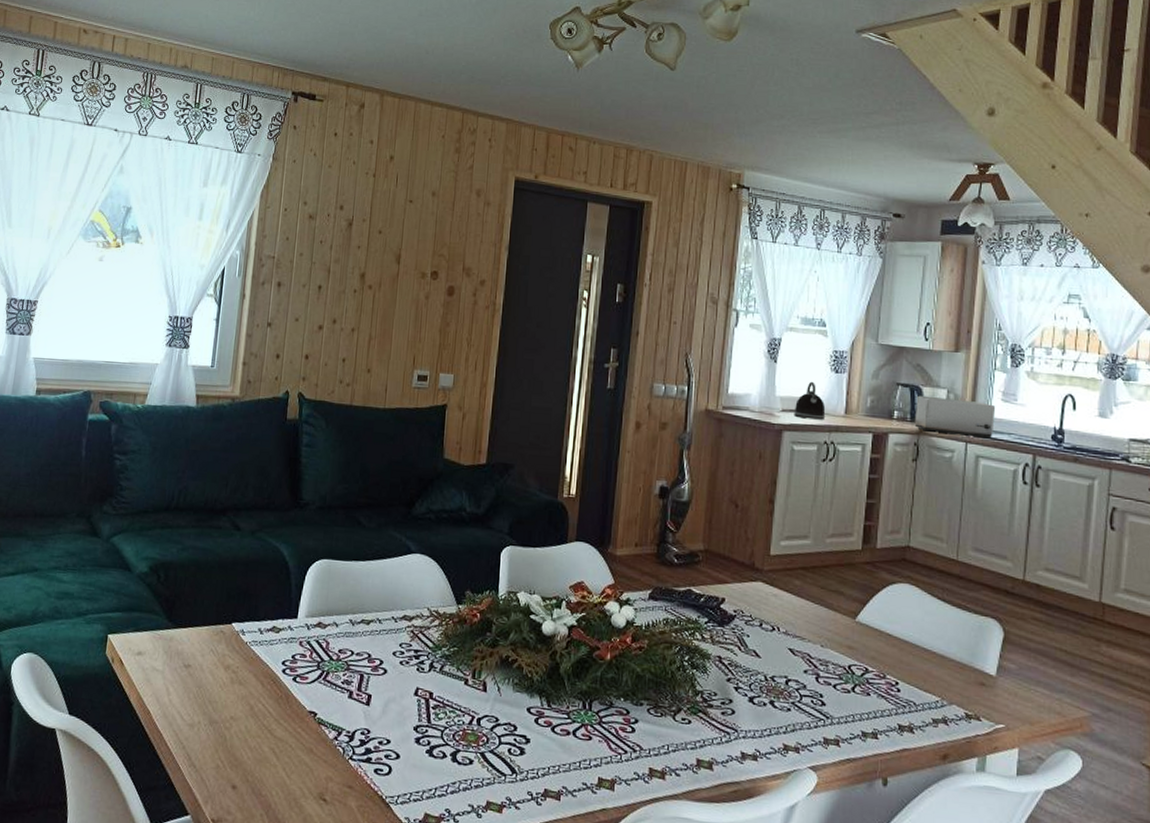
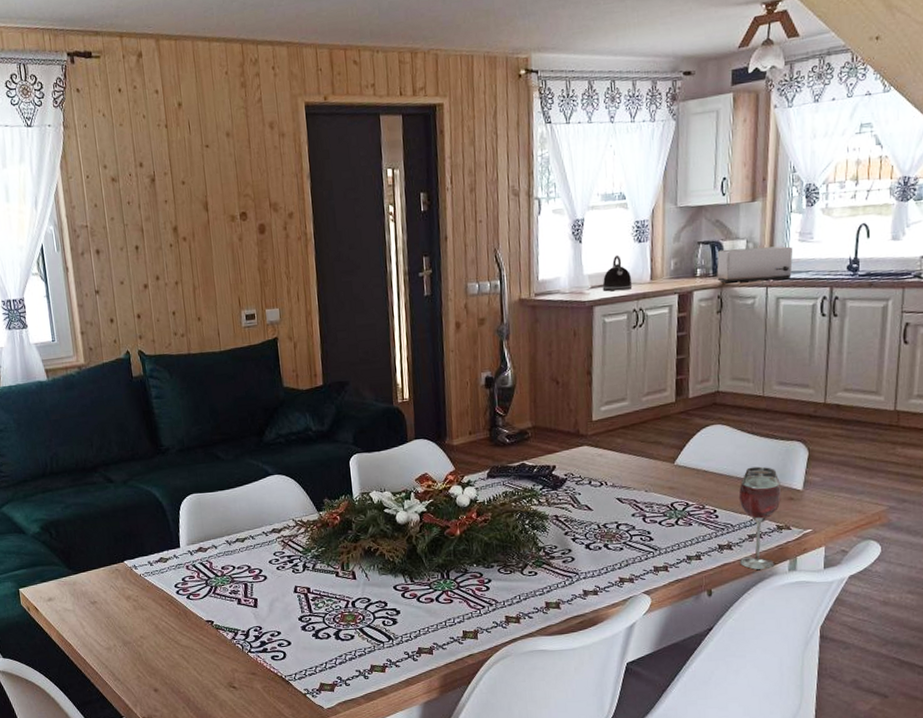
wineglass: none [922,639,973,765] -> present [738,466,782,570]

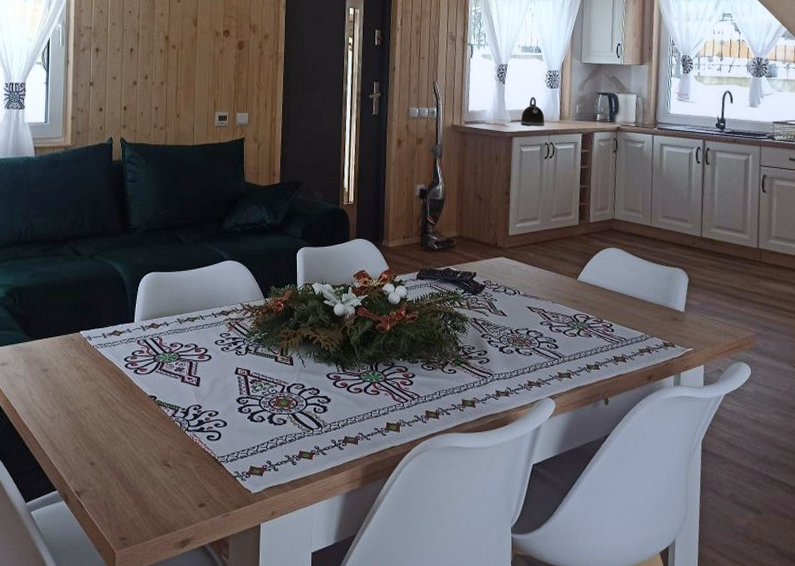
toaster: present [716,246,794,283] -> none [613,101,674,130]
wineglass: present [738,466,782,570] -> none [631,288,667,383]

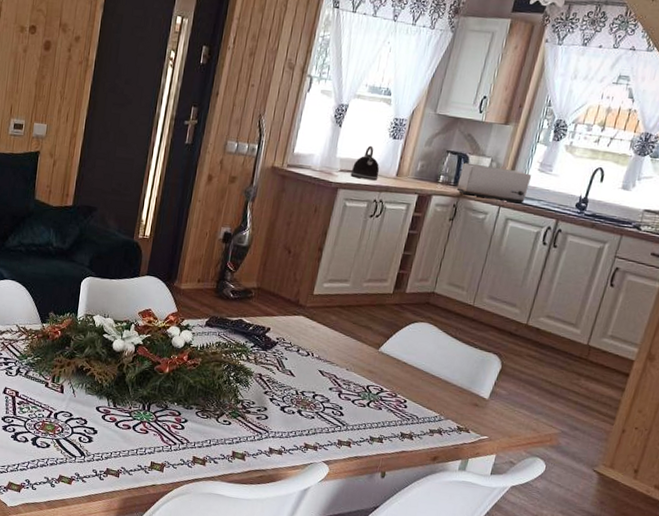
toaster: none [613,101,674,130] -> present [456,162,532,204]

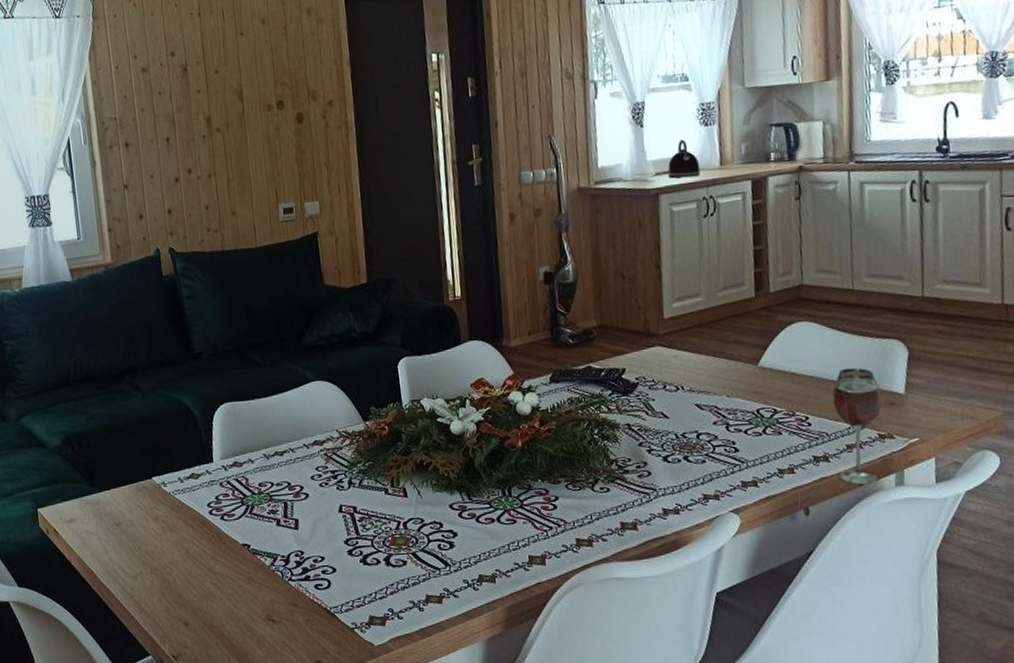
wineglass: none [417,368,470,465] -> present [832,367,882,485]
toaster: present [456,162,532,204] -> none [792,127,876,168]

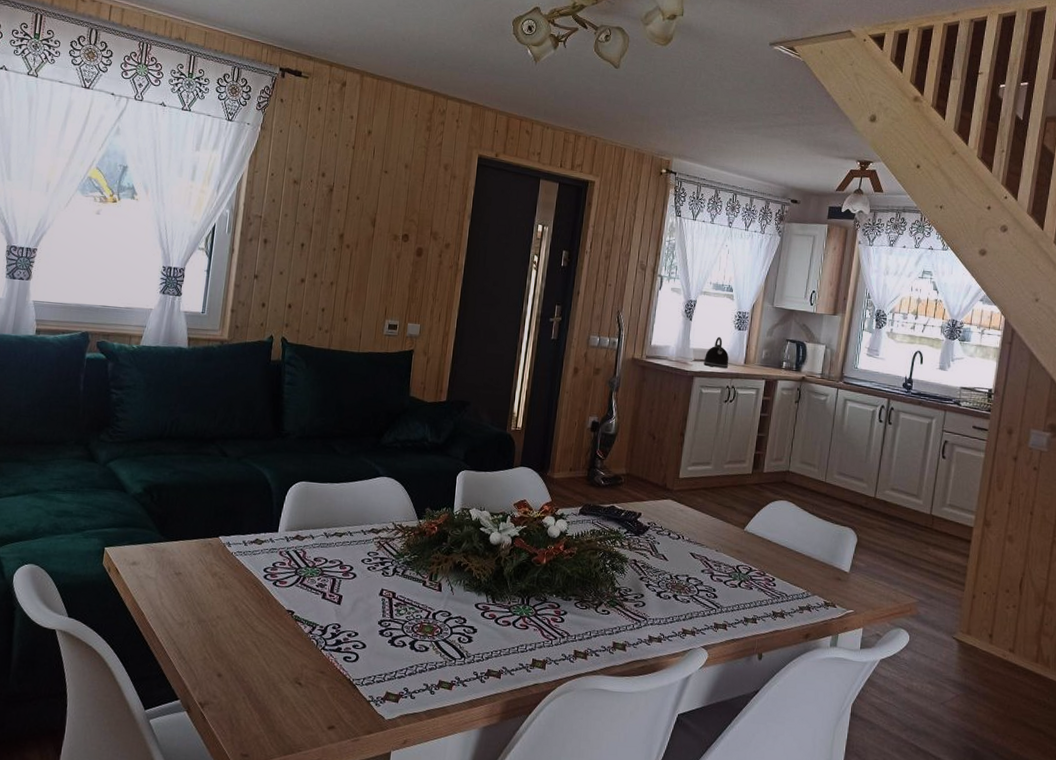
wineglass: present [832,367,882,485] -> none [790,544,832,642]

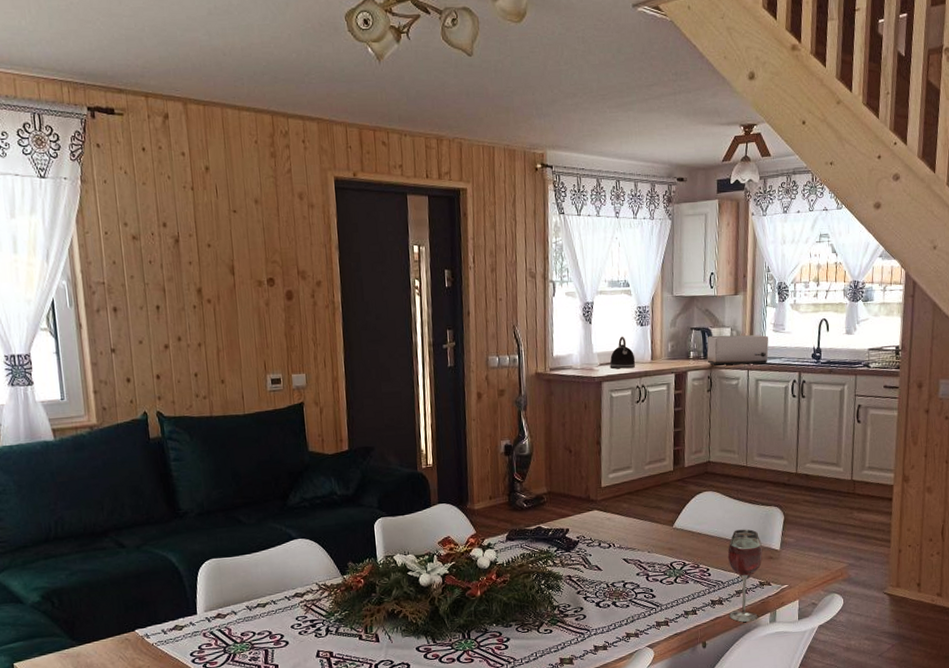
wineglass: none [790,544,832,642] -> present [727,529,763,623]
toaster: none [798,349,862,386] -> present [707,334,769,366]

